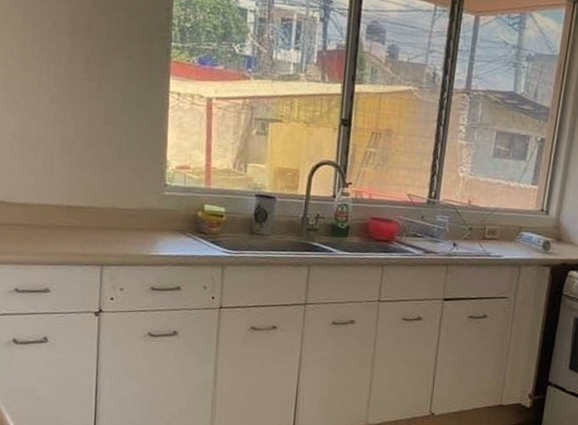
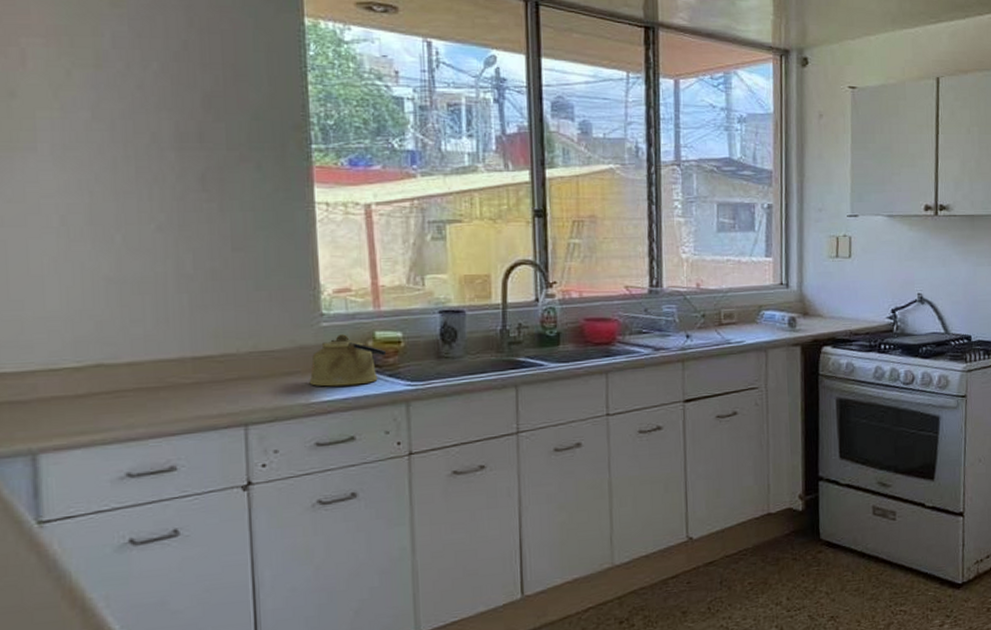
kettle: none [151,203,211,246] -> present [309,334,386,387]

